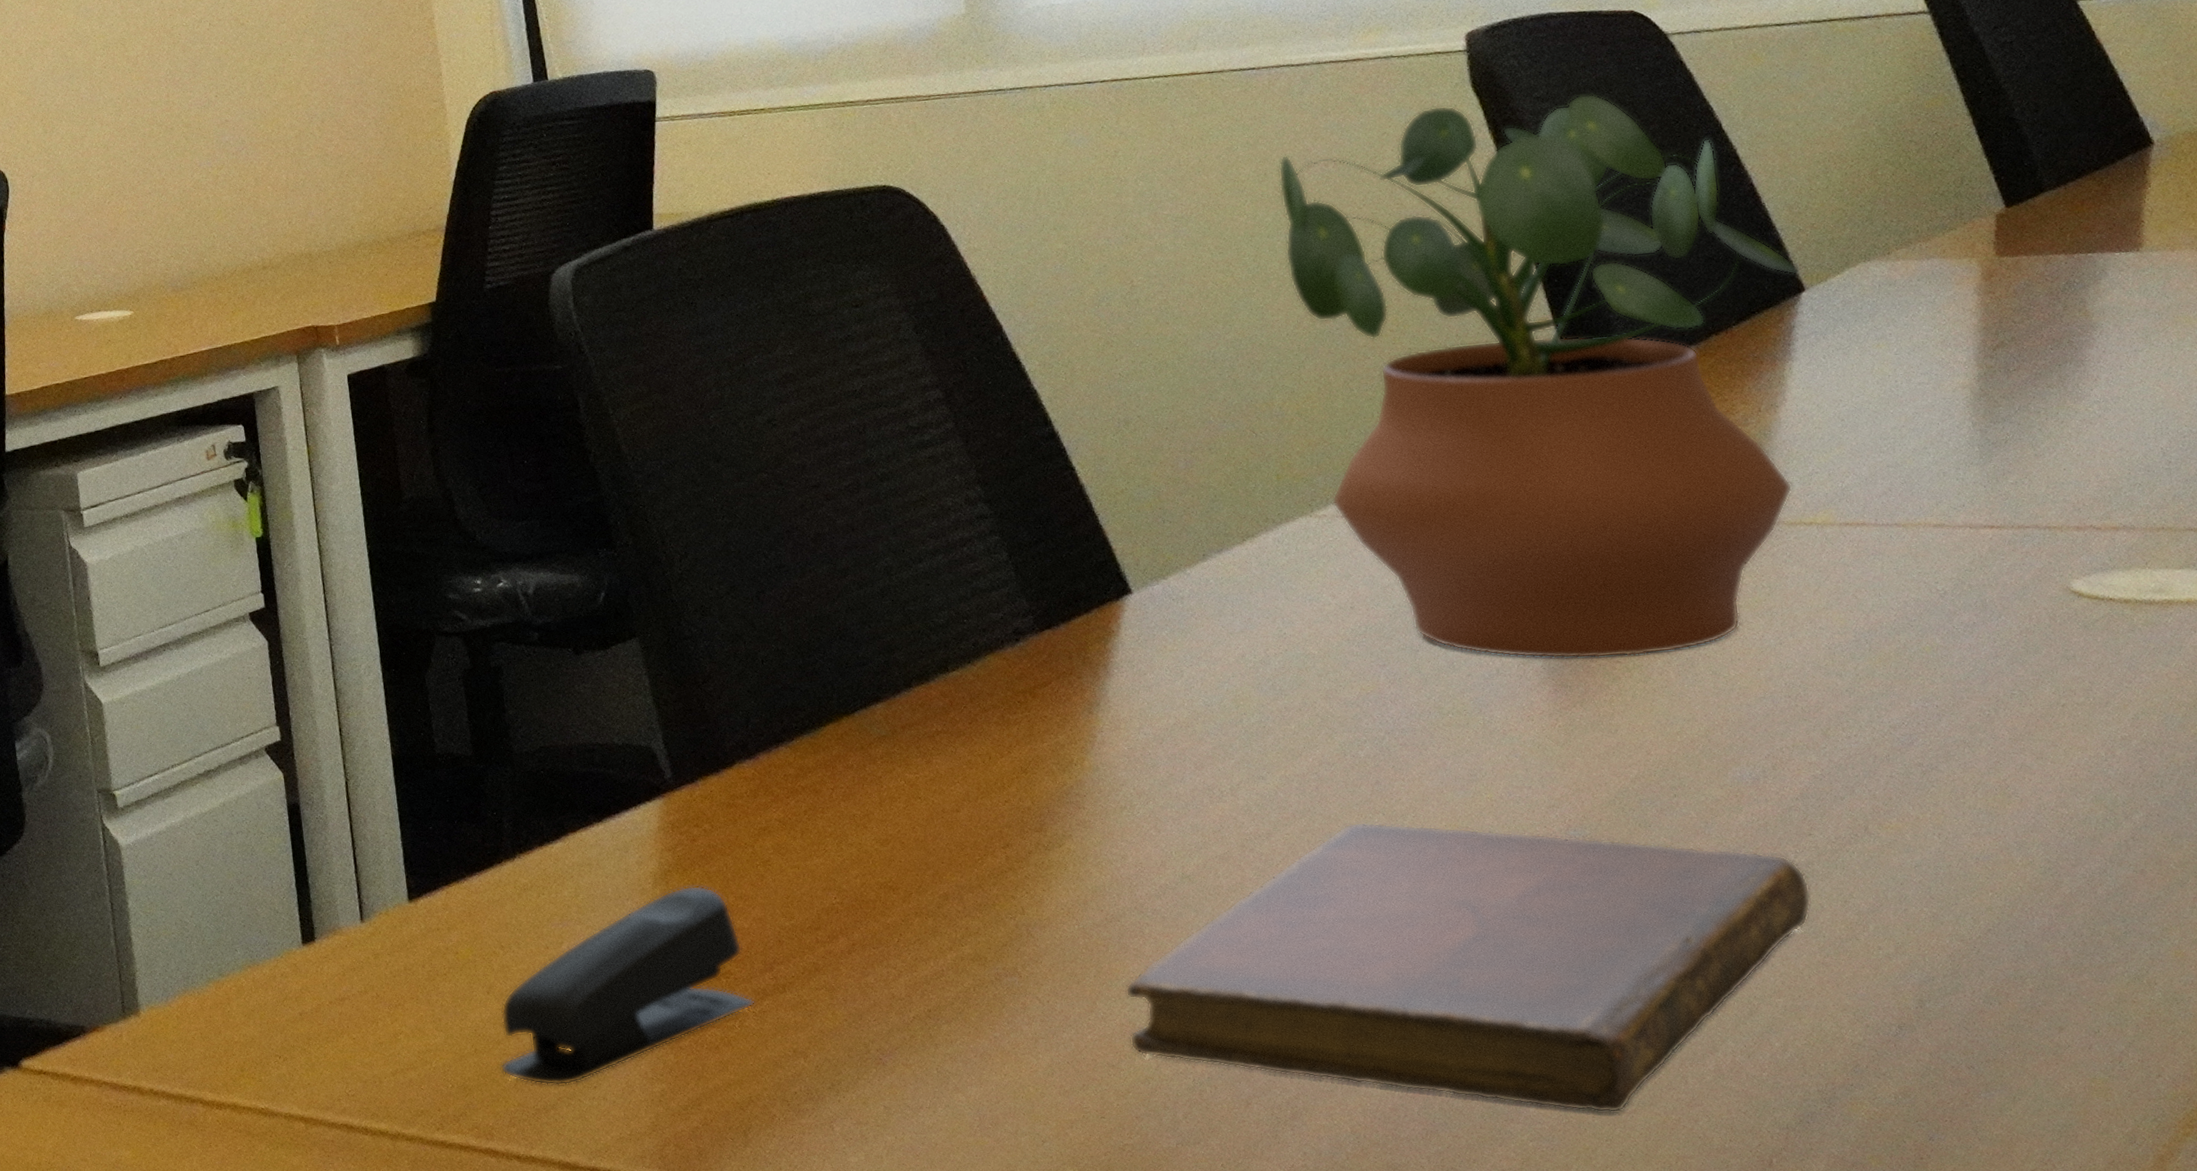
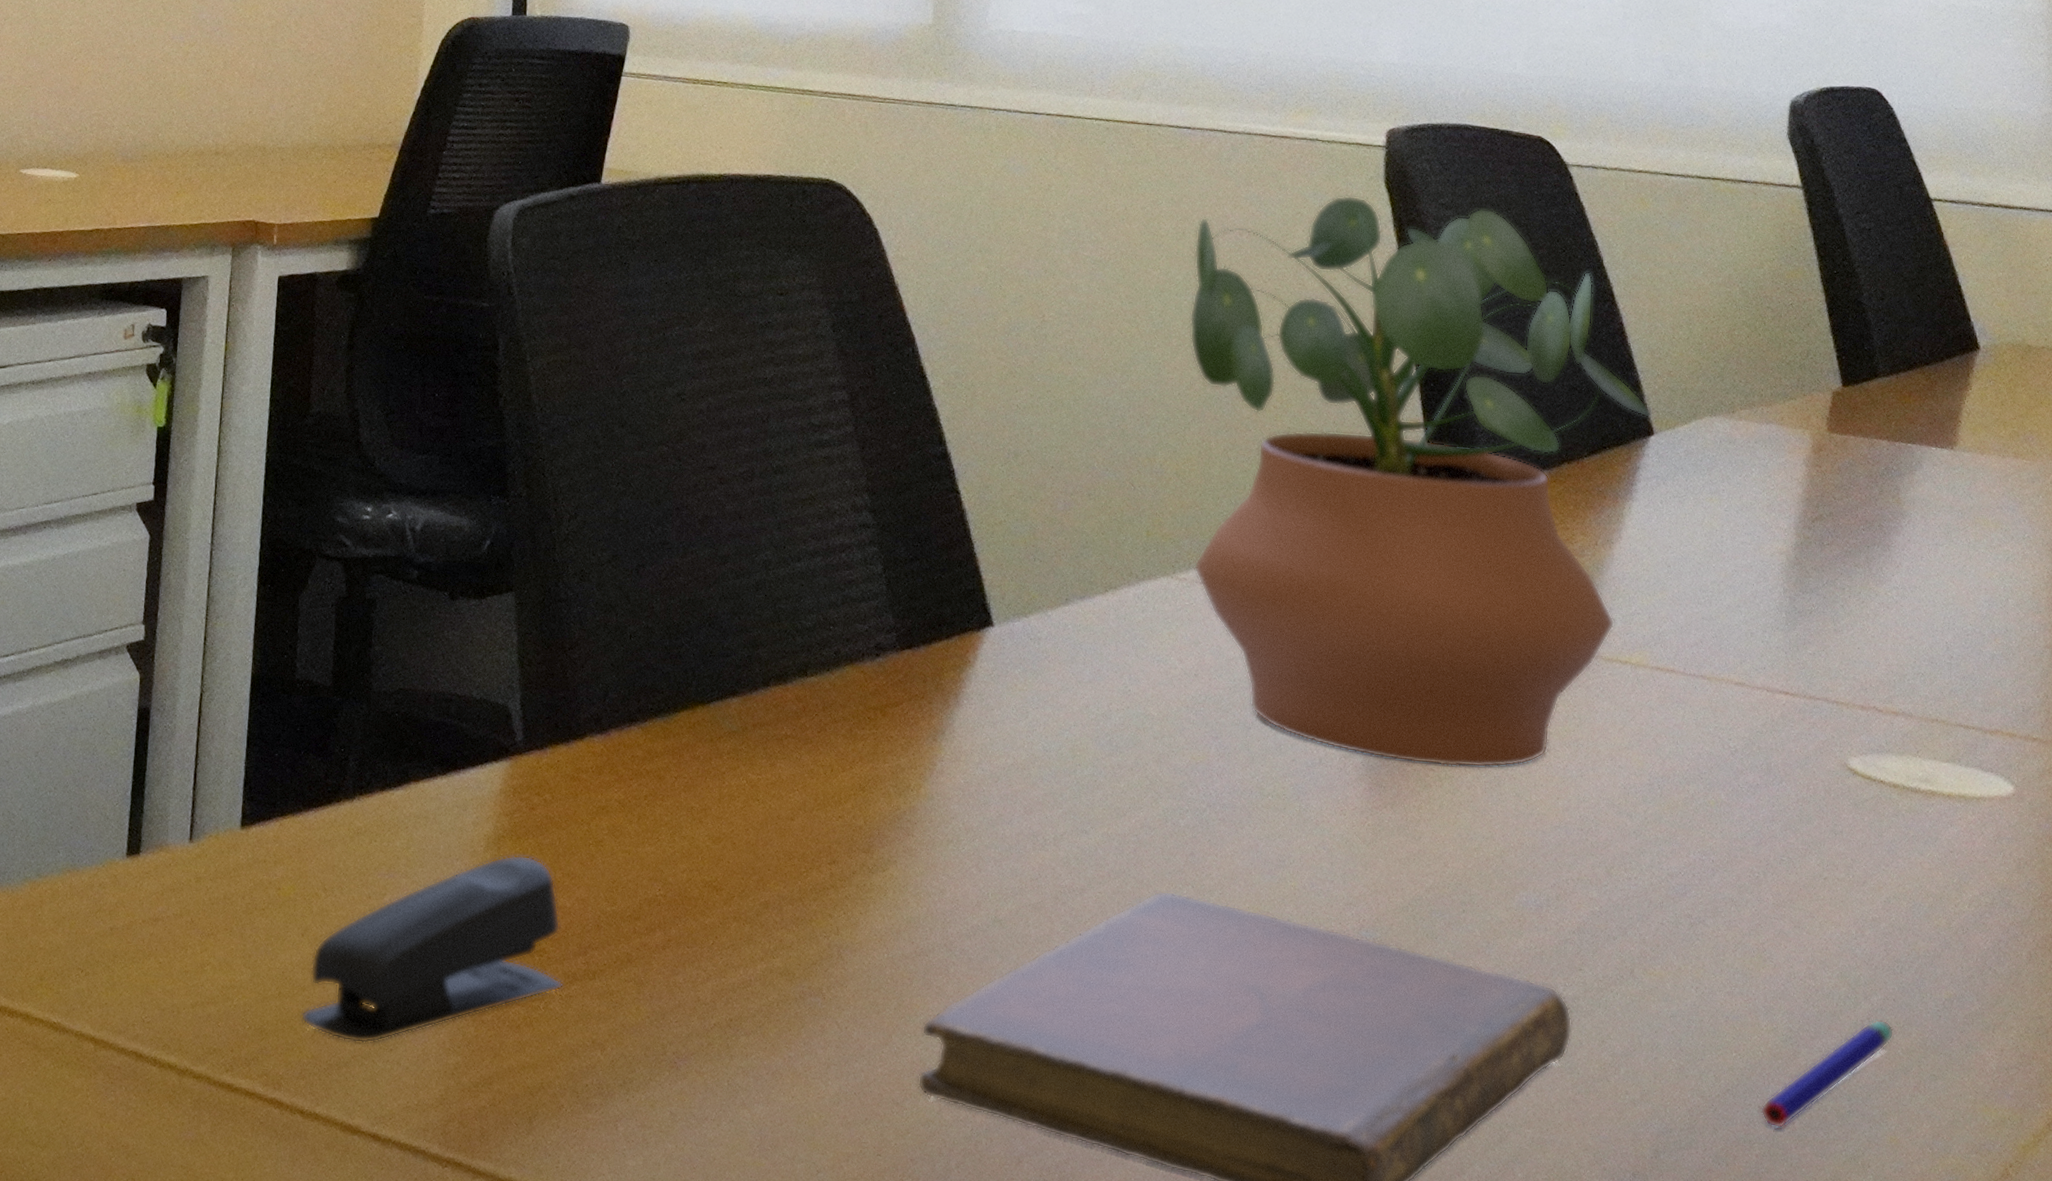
pen: none [2027,836,2164,961] -> present [1760,1019,1895,1129]

